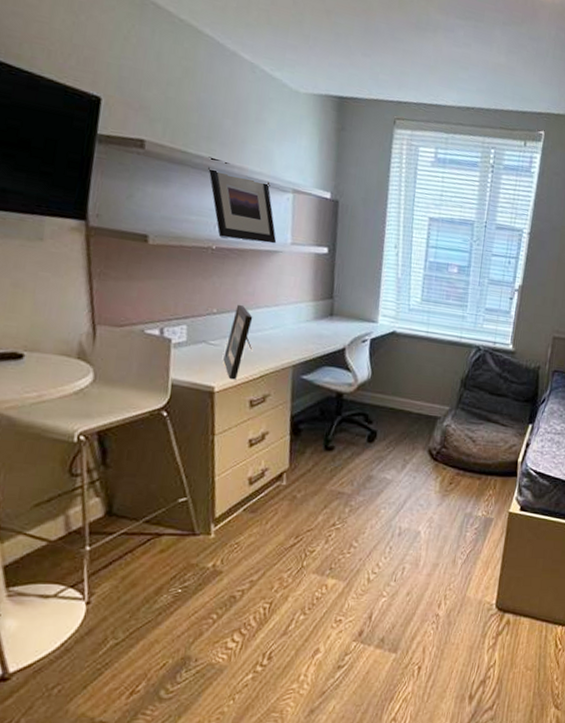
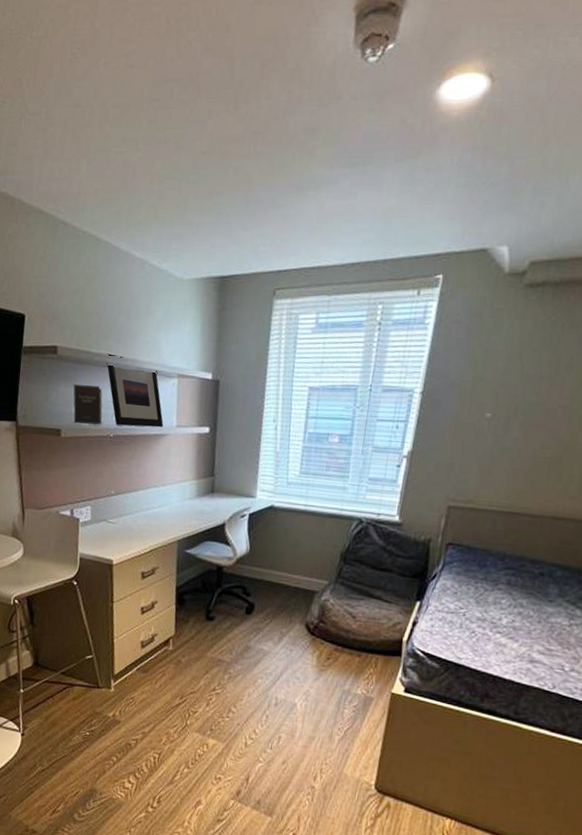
books: none [165,186,203,235] -> present [73,384,103,425]
picture frame: present [223,304,253,380] -> none [120,485,144,554]

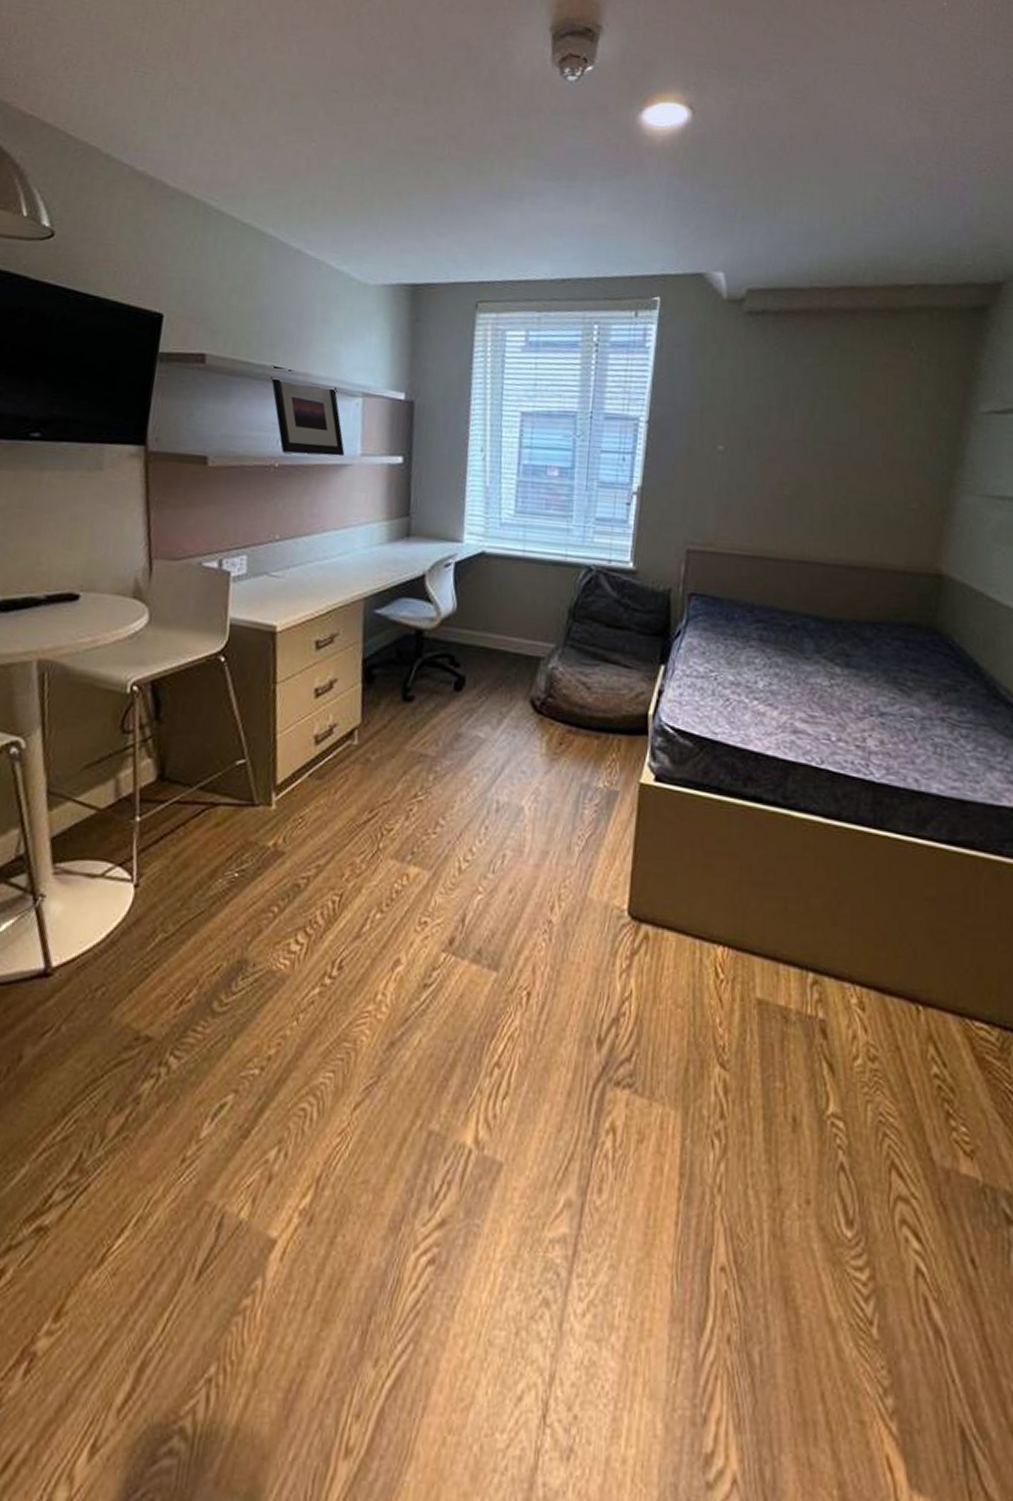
books: present [73,384,103,425] -> none [225,401,265,452]

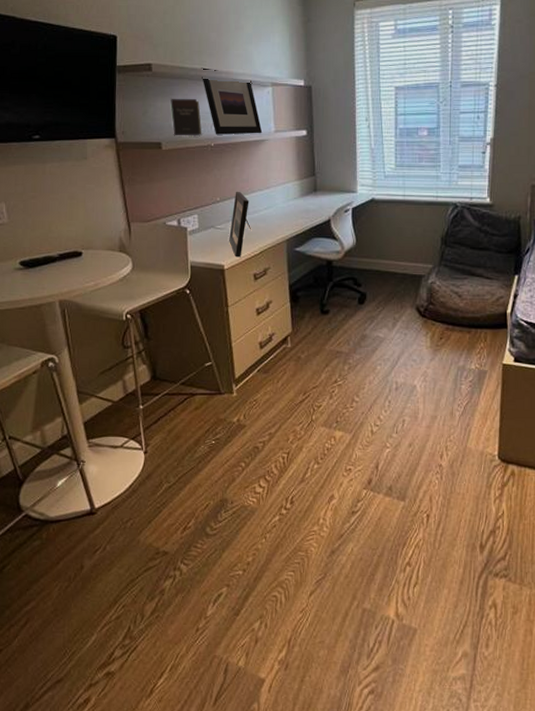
books: none [225,401,265,452] -> present [170,99,202,136]
picture frame: none [286,528,319,617] -> present [229,191,252,258]

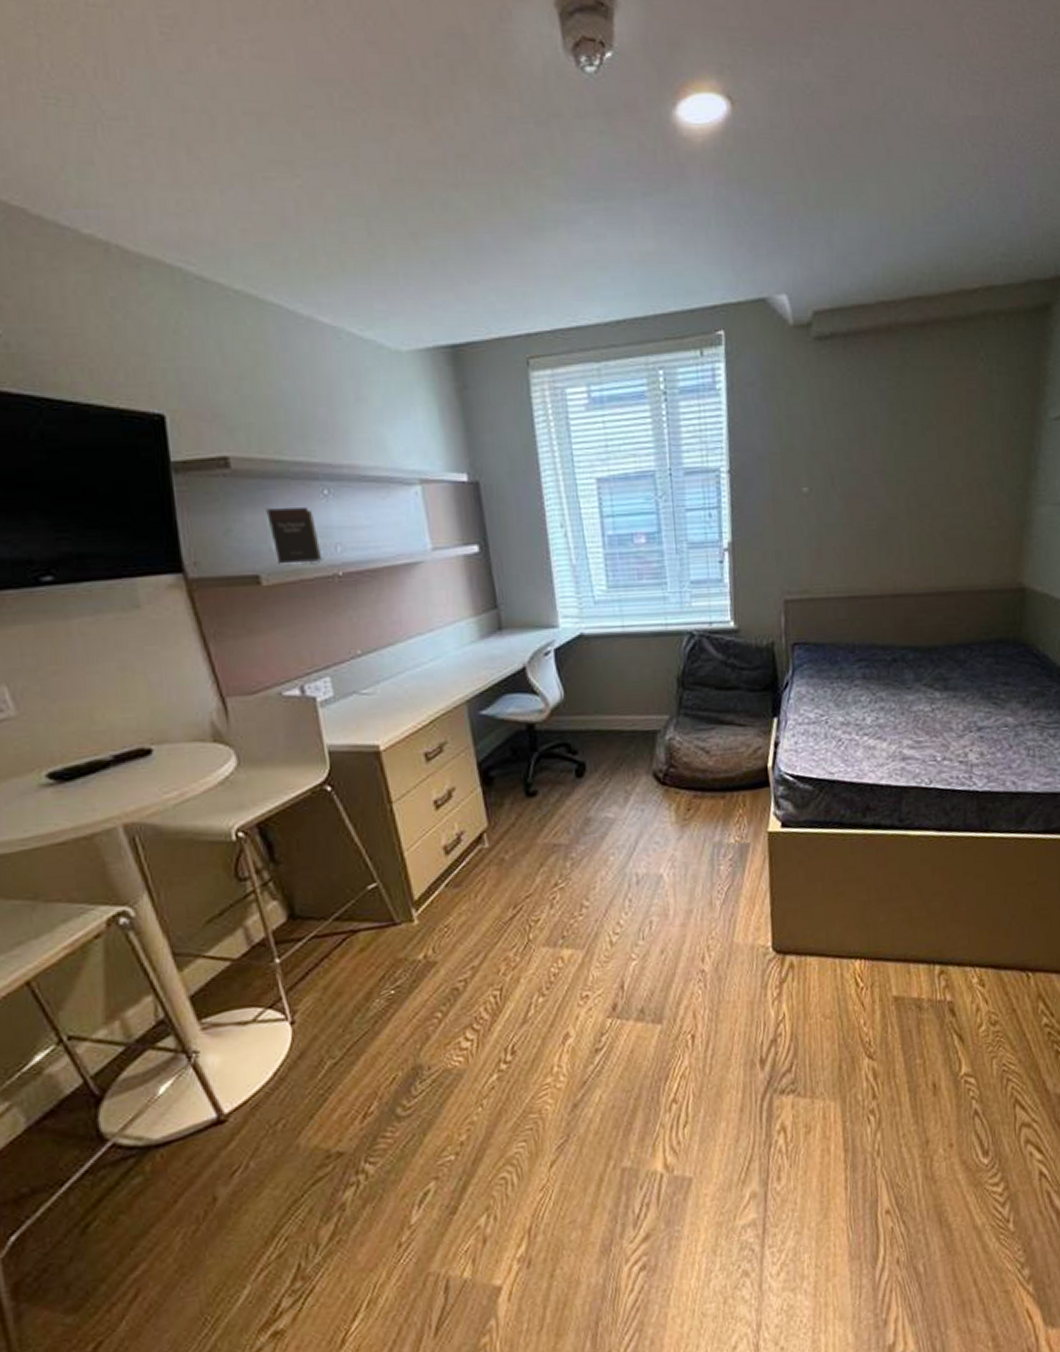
picture frame: present [201,68,263,135] -> none [308,460,414,558]
picture frame: present [229,191,252,258] -> none [381,638,415,733]

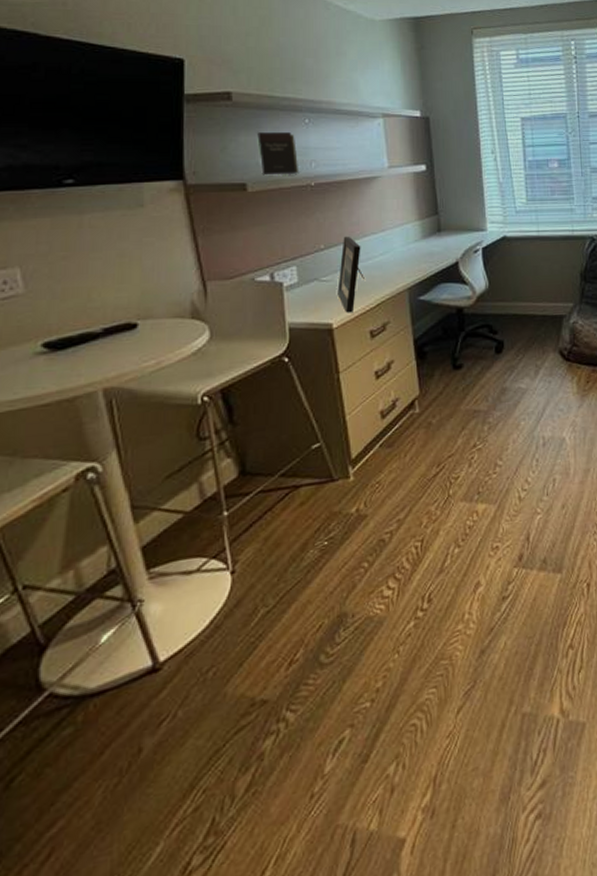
picture frame: none [381,638,415,733] -> present [337,236,366,313]

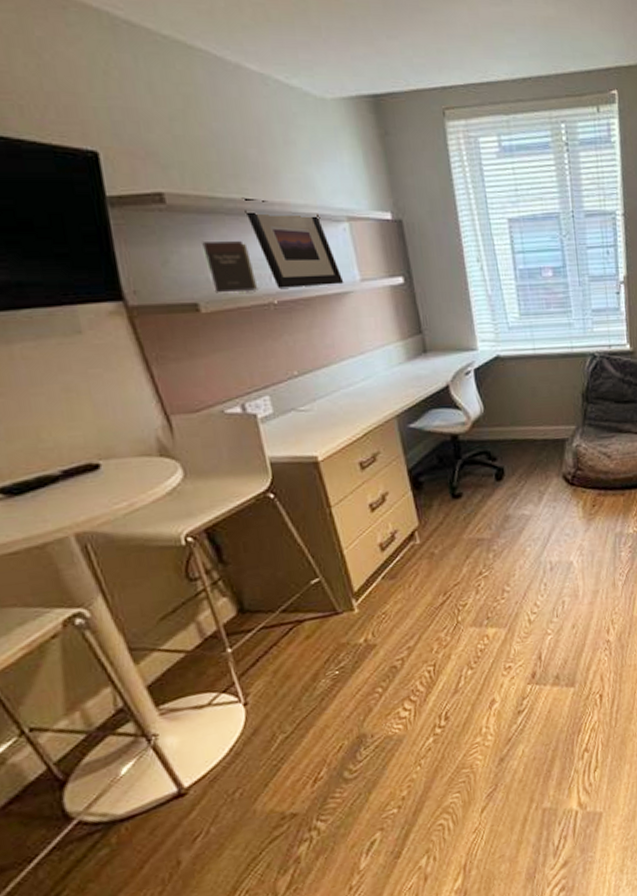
picture frame: none [295,97,374,172] -> present [241,197,344,288]
picture frame: present [337,236,366,313] -> none [318,360,349,445]

